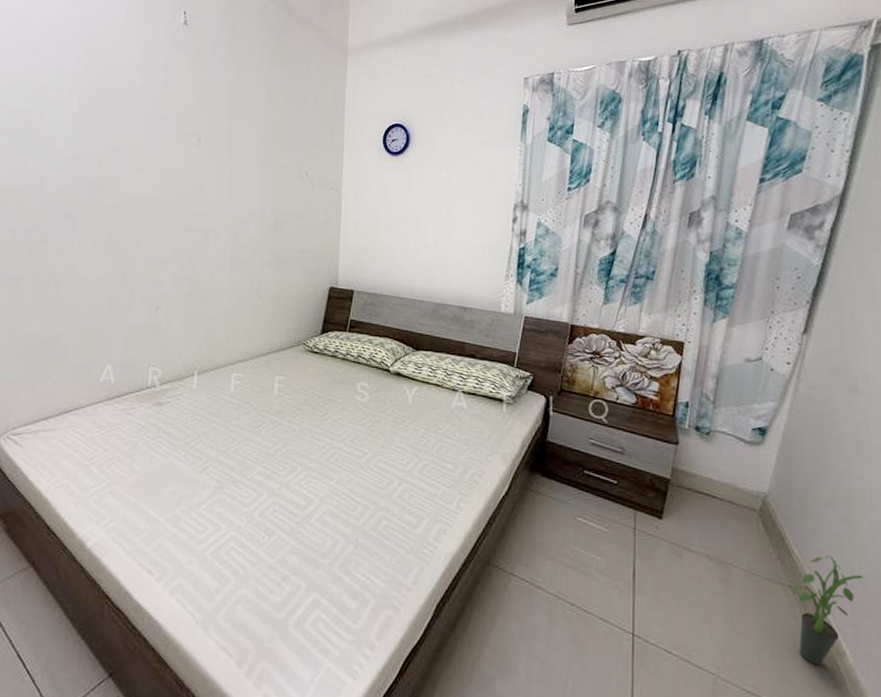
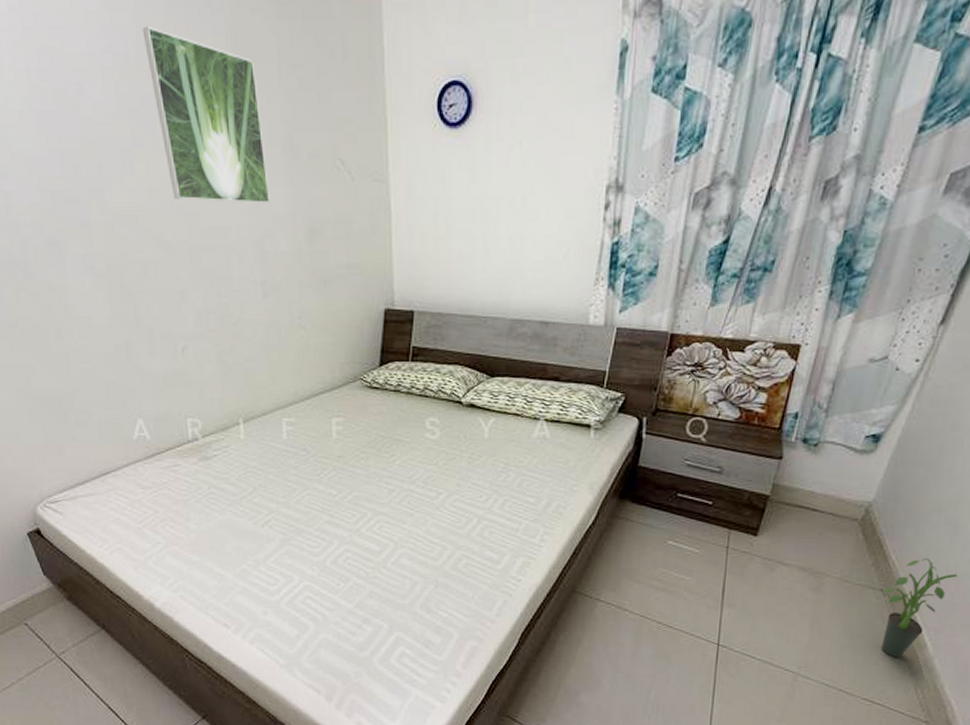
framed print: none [169,74,248,200] -> present [142,26,270,204]

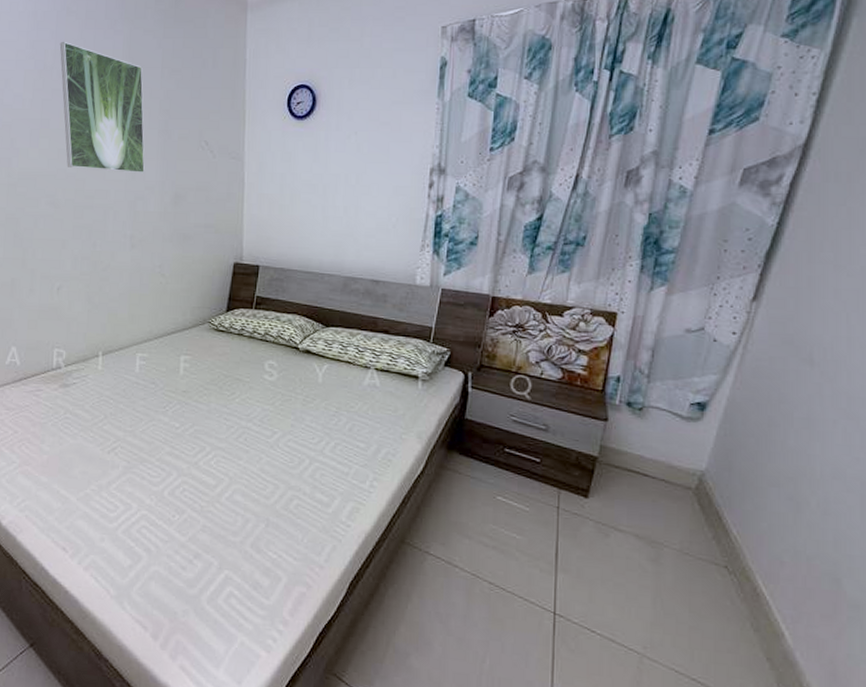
potted plant: present [881,558,958,658] -> none [728,535,808,647]

